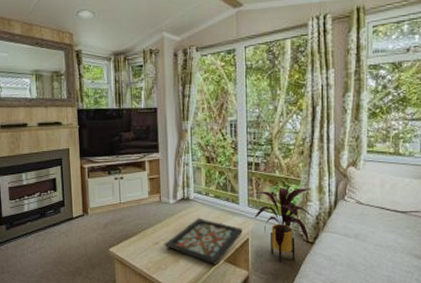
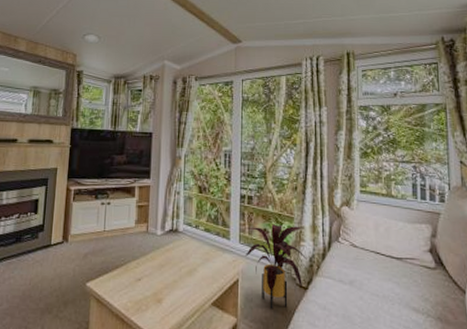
decorative tray: present [164,218,243,265] -> none [147,252,233,308]

